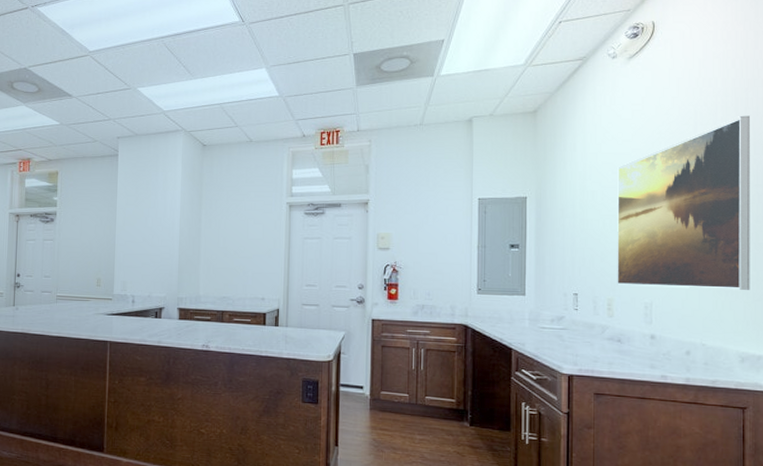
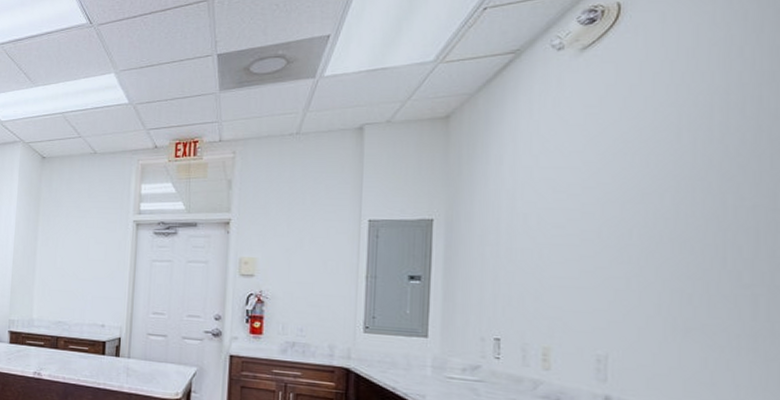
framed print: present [617,115,750,290] -> none [557,118,765,346]

